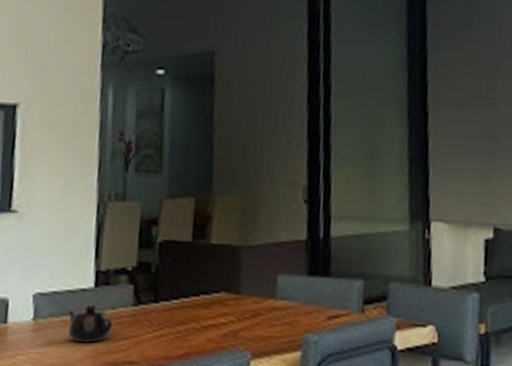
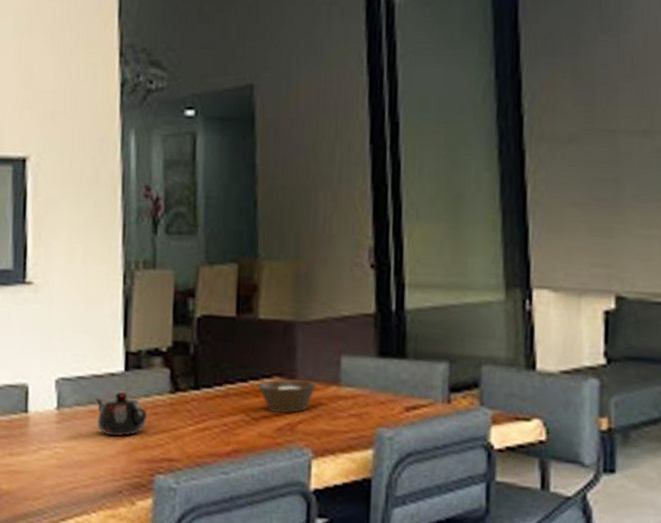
bowl: none [208,294,256,323] -> present [258,379,316,414]

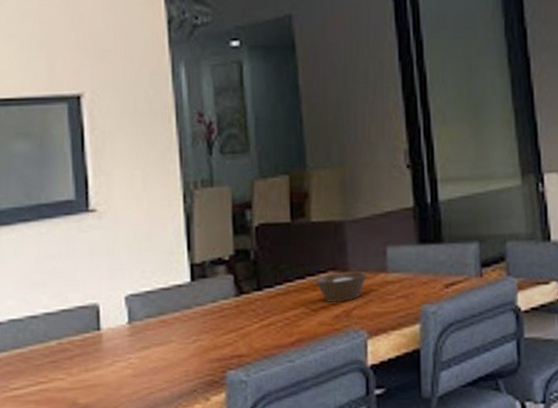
teapot: present [95,391,148,437] -> none [165,300,215,342]

